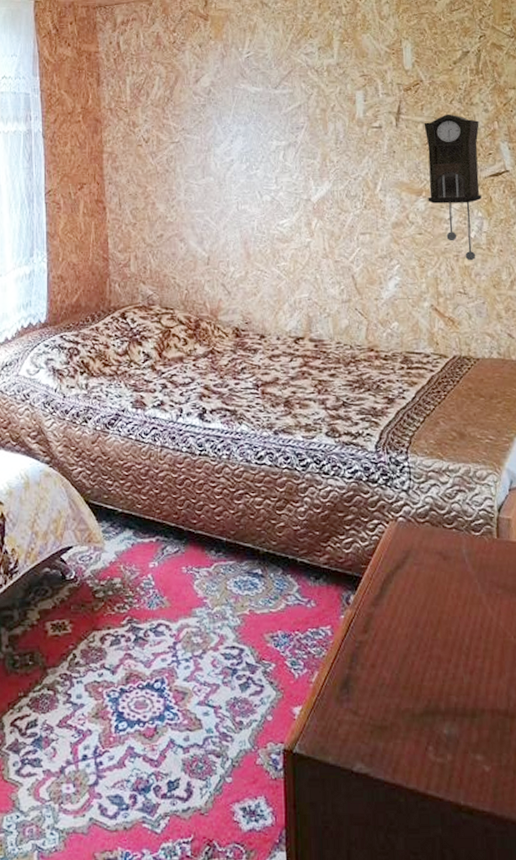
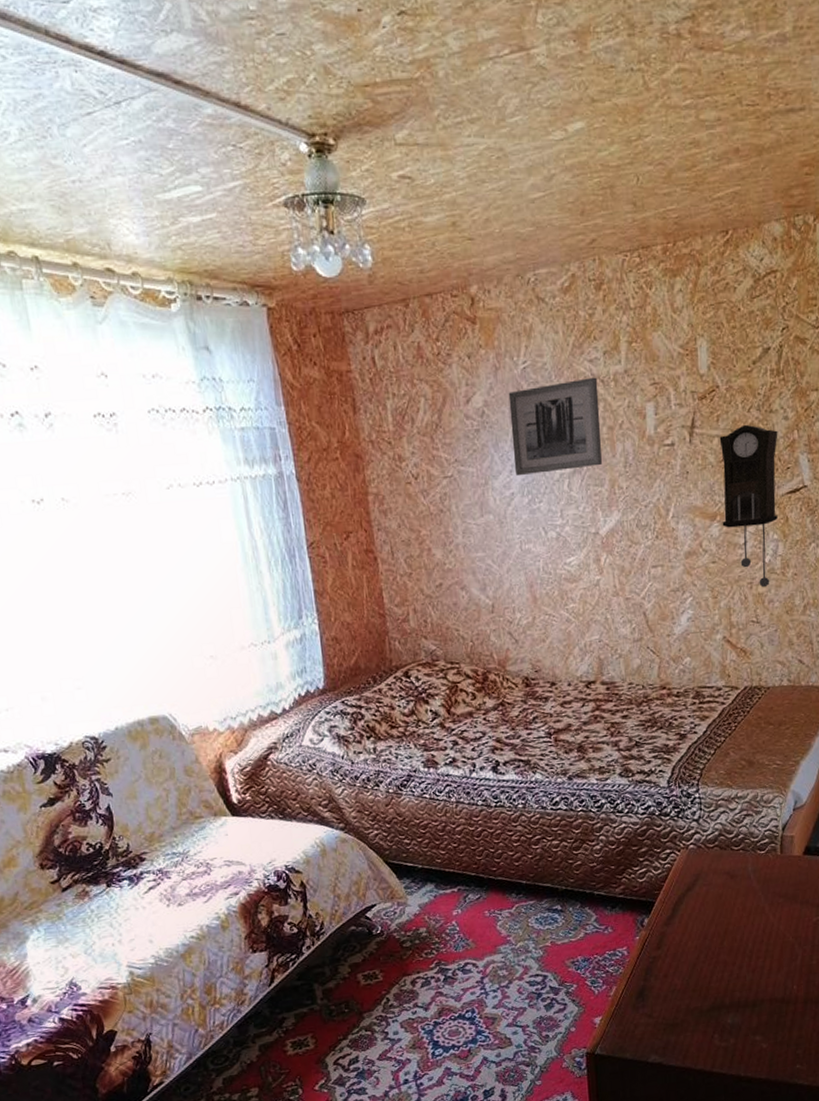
wall art: none [233,67,315,146] -> present [508,377,602,476]

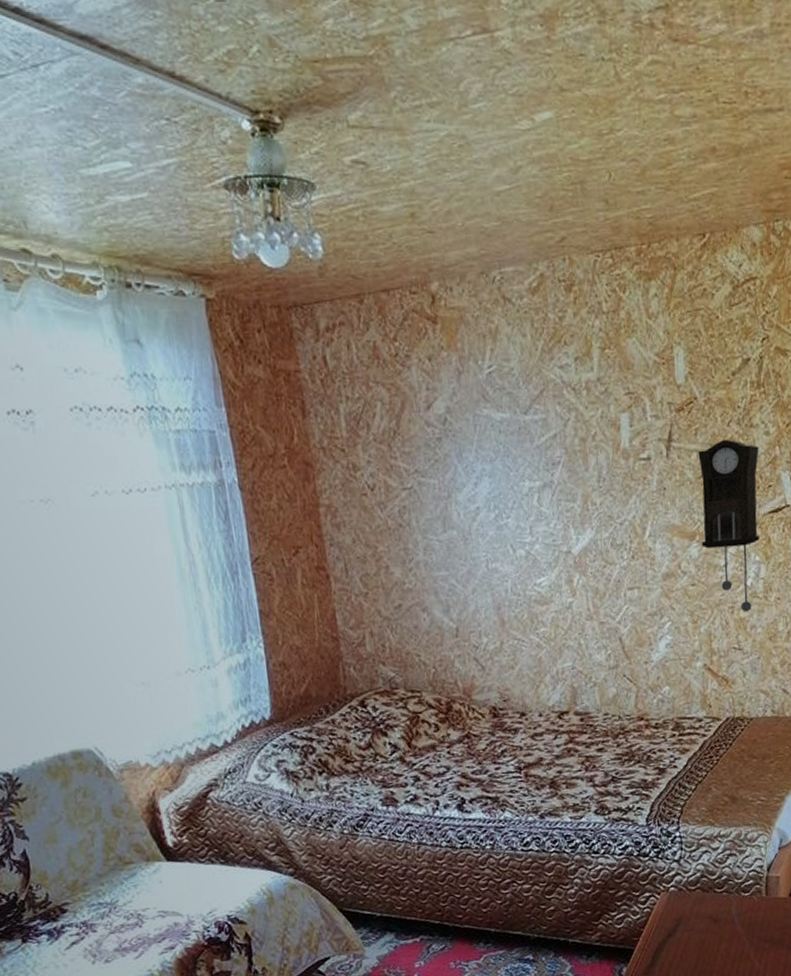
wall art: present [508,377,602,476] -> none [472,385,574,490]

